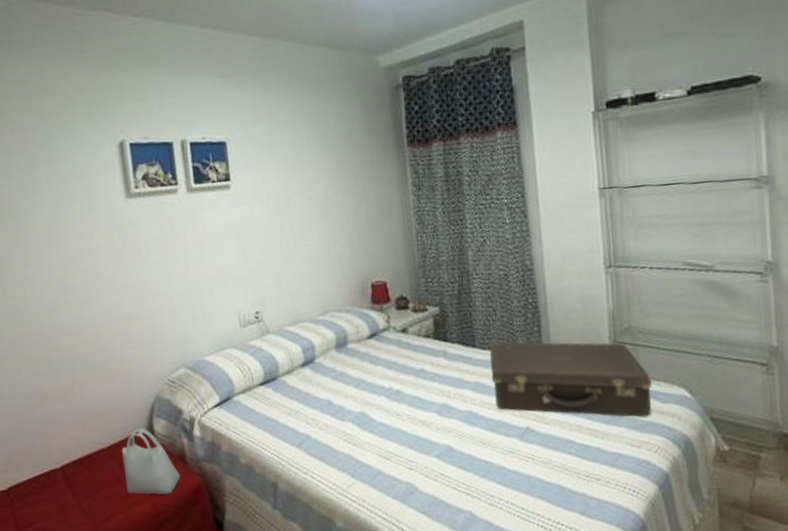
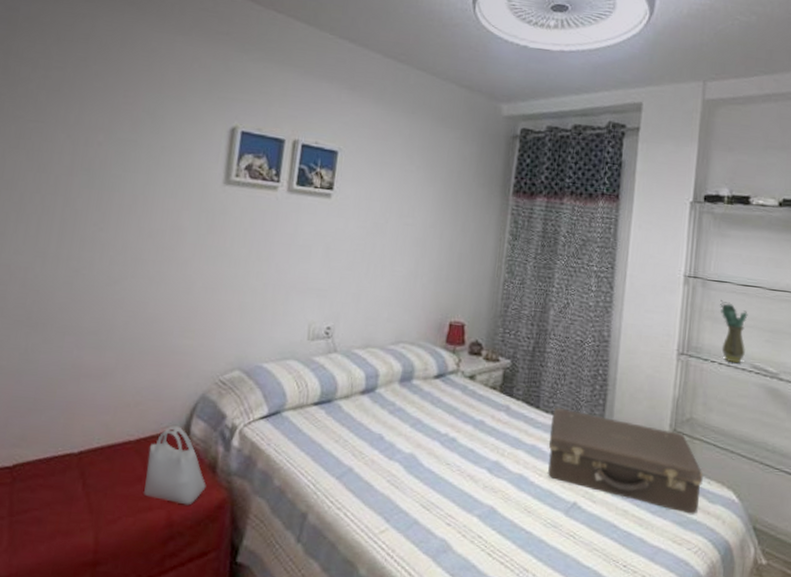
vase: none [641,205,675,265] -> present [720,300,748,364]

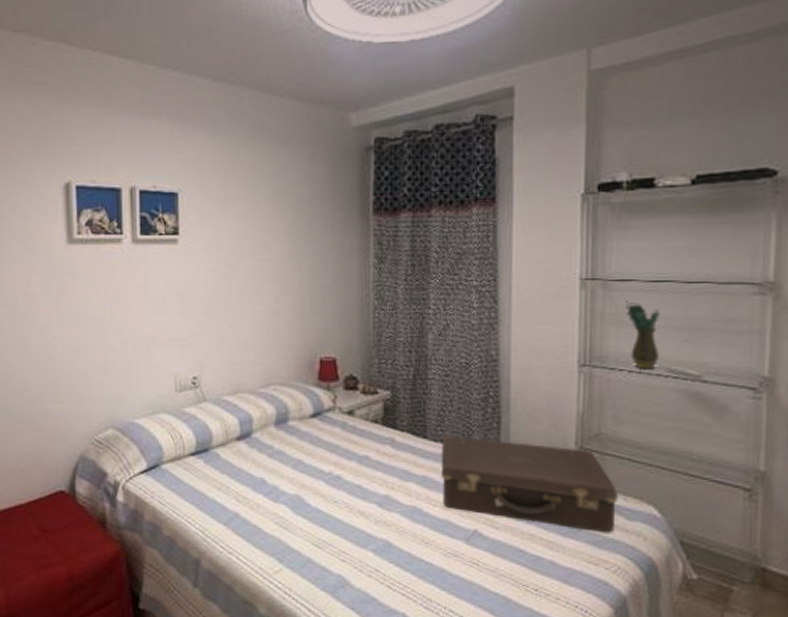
handbag: present [144,425,206,505] -> none [40,487,99,560]

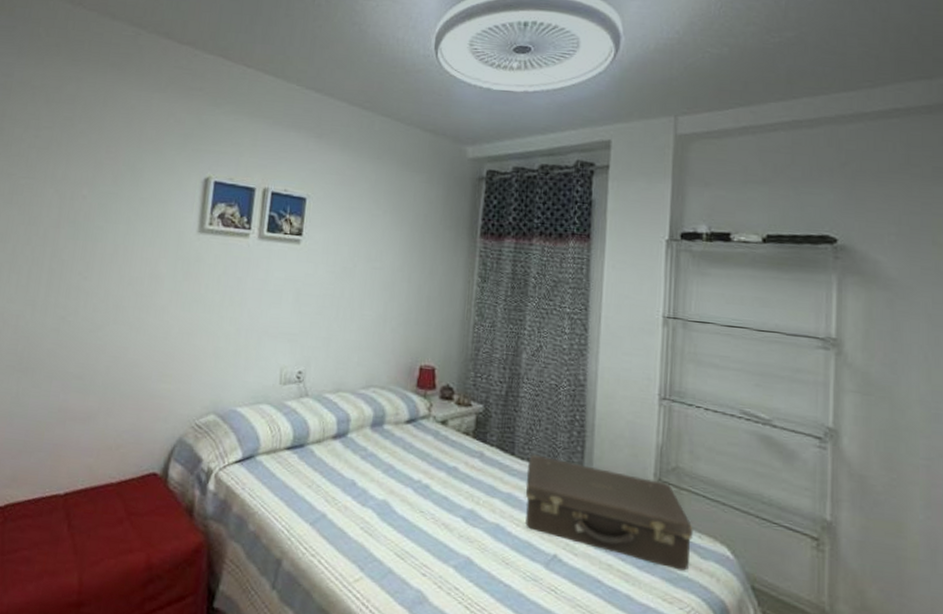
vase: present [625,301,660,369] -> none [703,342,734,409]

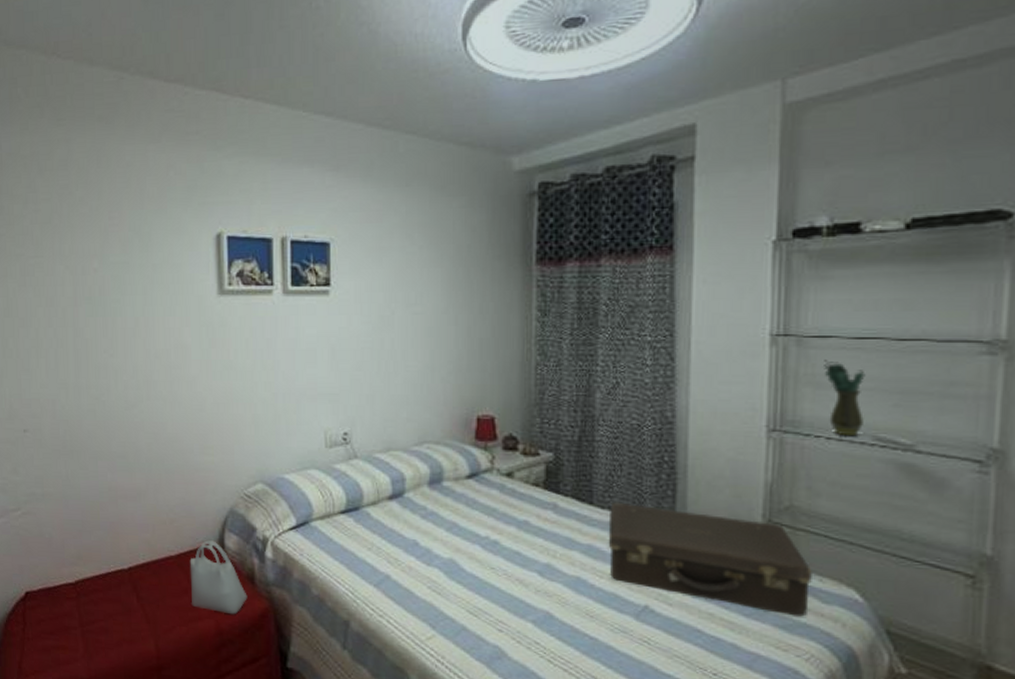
handbag: none [125,468,184,549] -> present [189,540,248,615]
vase: none [703,342,734,409] -> present [824,360,866,437]

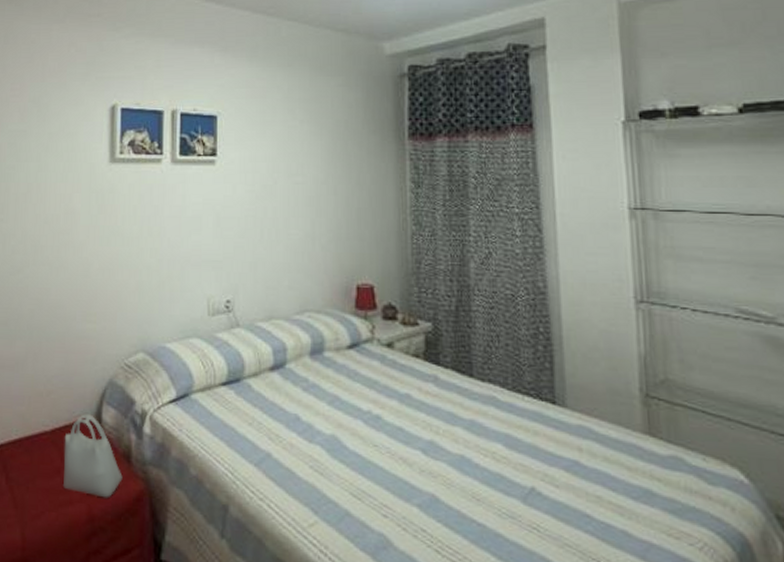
suitcase: present [608,502,812,617] -> none [489,374,695,500]
vase: present [824,360,866,437] -> none [681,233,725,309]

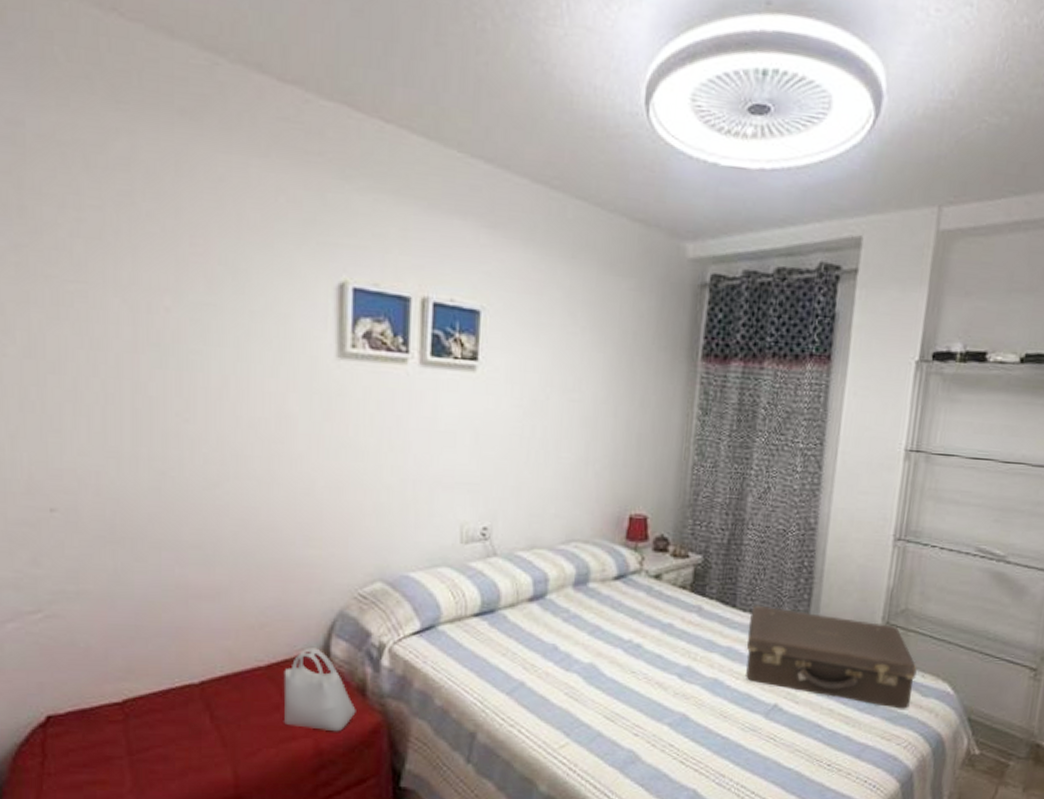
suitcase: none [489,374,695,500] -> present [746,605,917,709]

